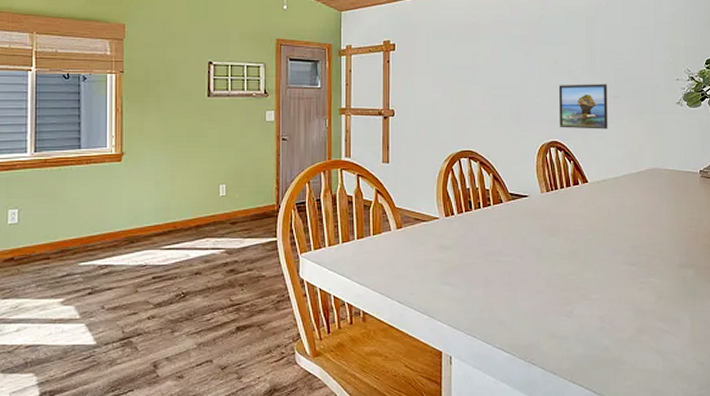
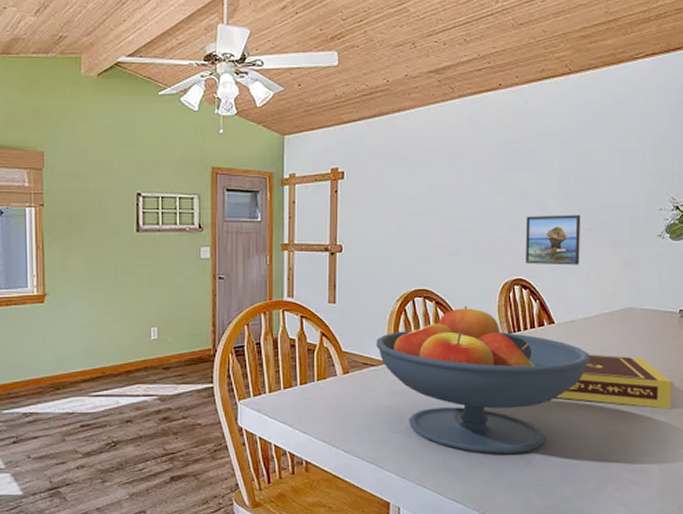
fruit bowl: none [426,165,622,305] -> present [376,305,591,454]
book: none [592,211,697,262] -> present [556,354,672,409]

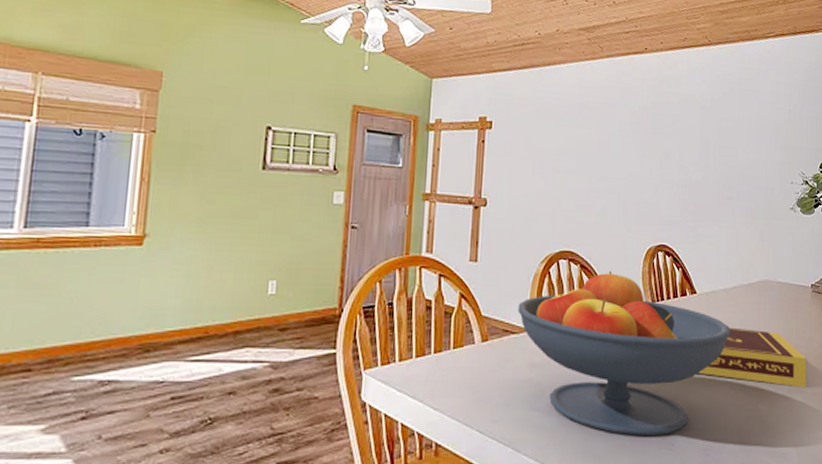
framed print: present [526,215,581,265] -> none [669,181,720,234]

